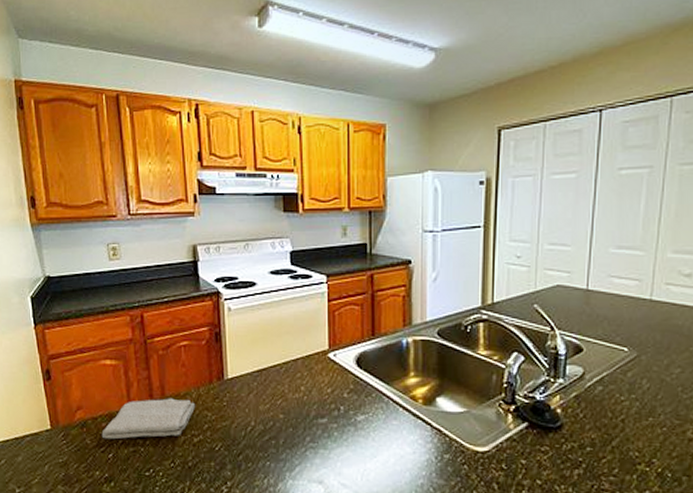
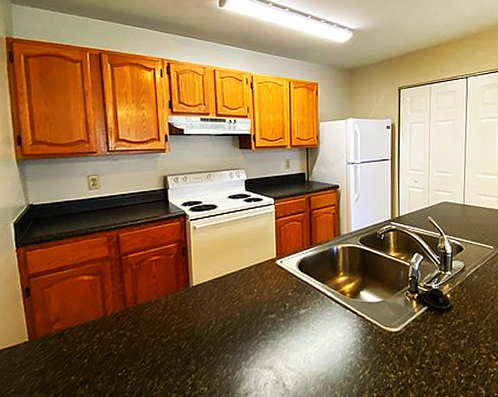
washcloth: present [101,398,195,440] -> none [77,306,164,347]

